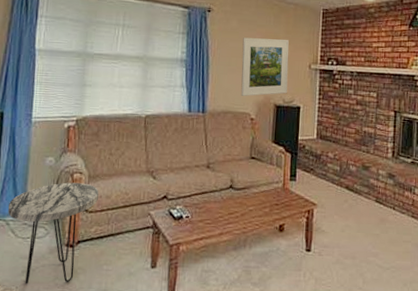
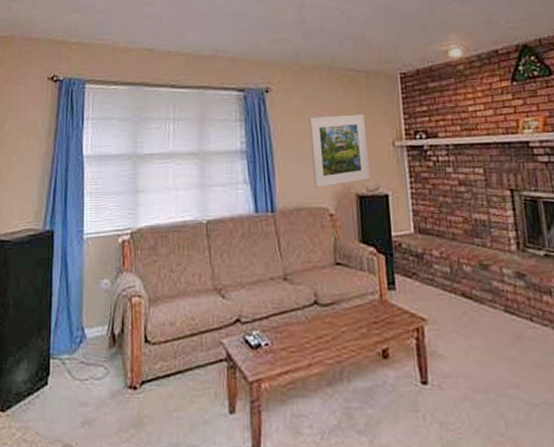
side table: present [8,182,99,284] -> none [63,308,161,439]

